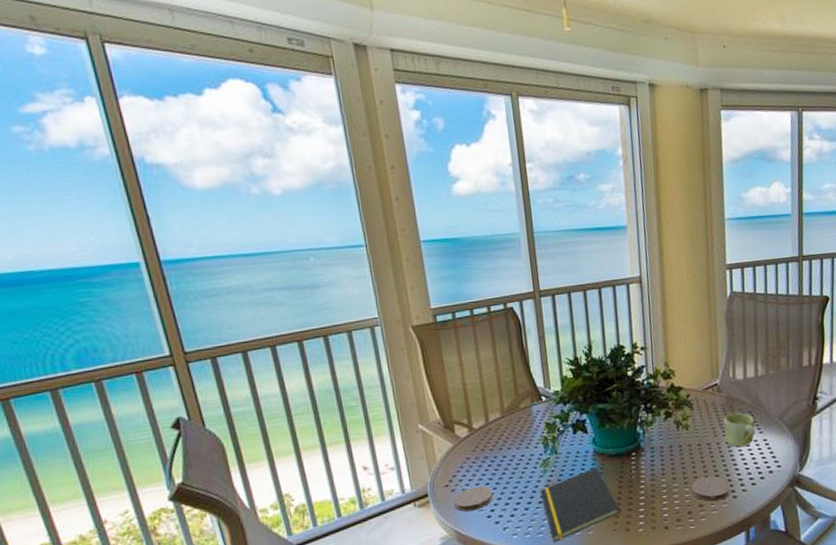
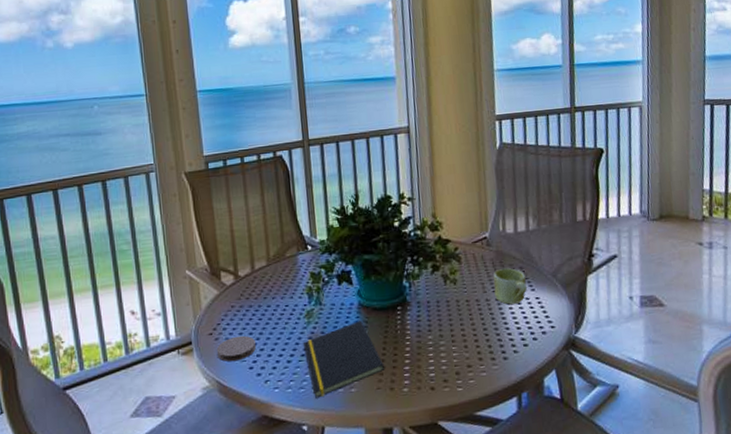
coaster: present [691,476,731,502] -> none [459,335,501,363]

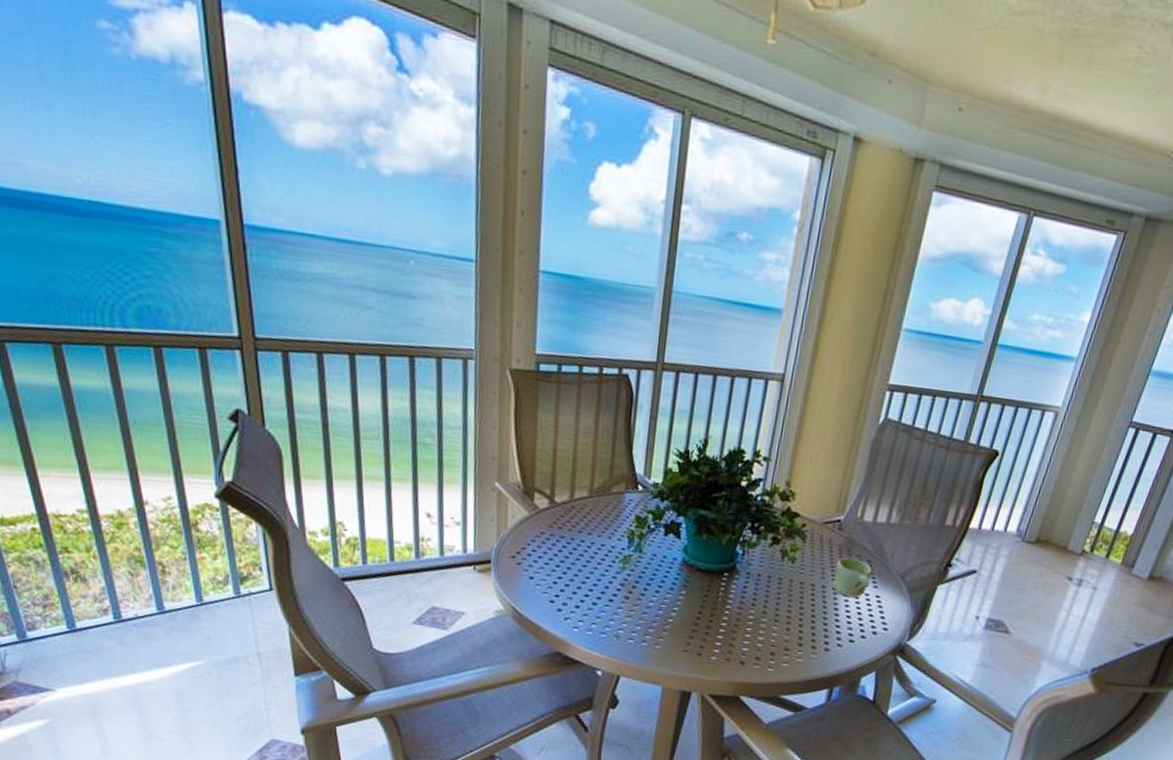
coaster: present [216,335,257,362] -> none [516,565,562,591]
notepad: present [302,320,385,399] -> none [612,578,697,647]

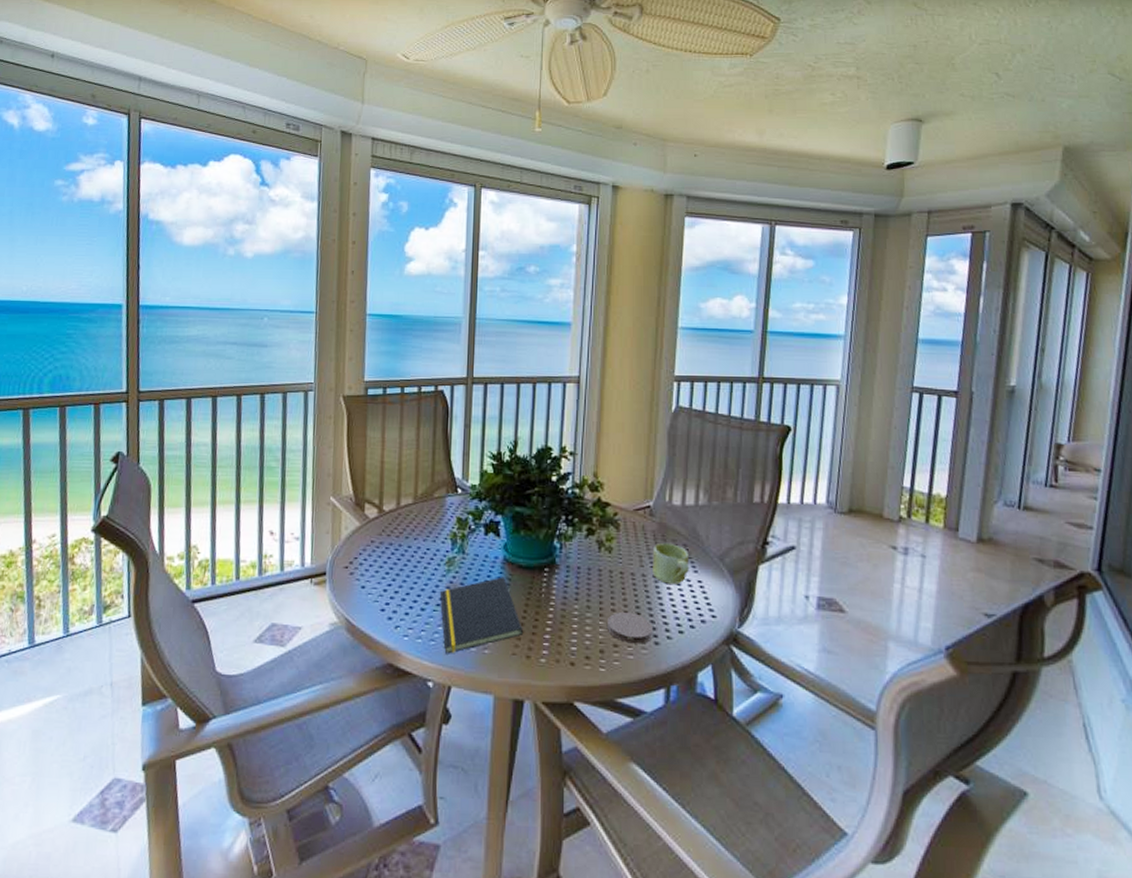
notepad: none [612,578,697,647] -> present [439,577,524,654]
coaster: none [780,619,825,650] -> present [606,611,653,644]

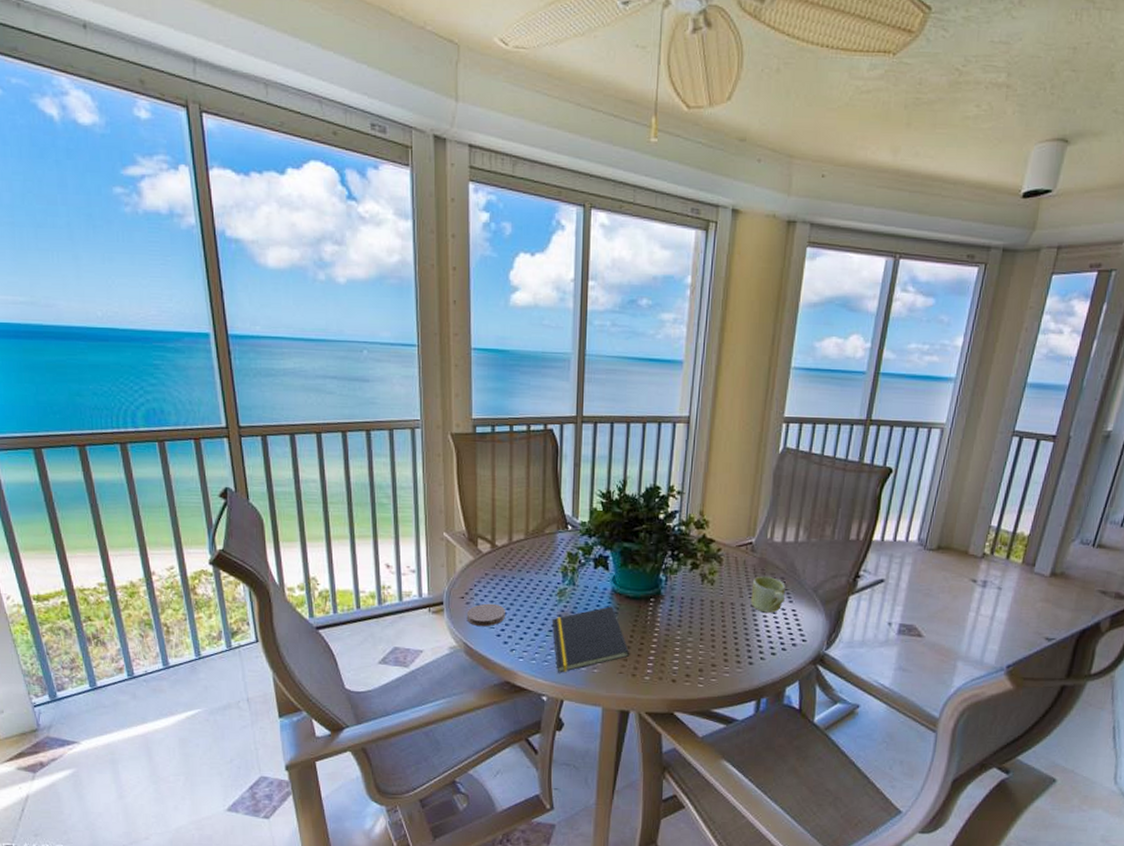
coaster: none [349,573,392,600] -> present [466,603,506,627]
coaster: present [606,611,653,644] -> none [706,636,748,664]

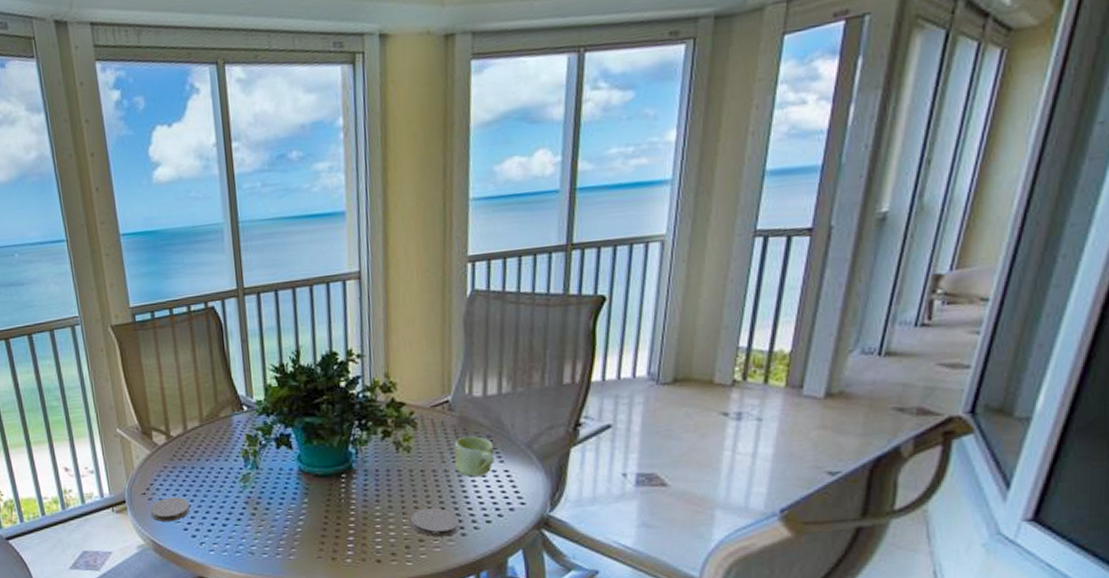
notepad: present [551,606,630,673] -> none [238,487,327,563]
coaster: none [706,636,748,664] -> present [410,507,459,537]

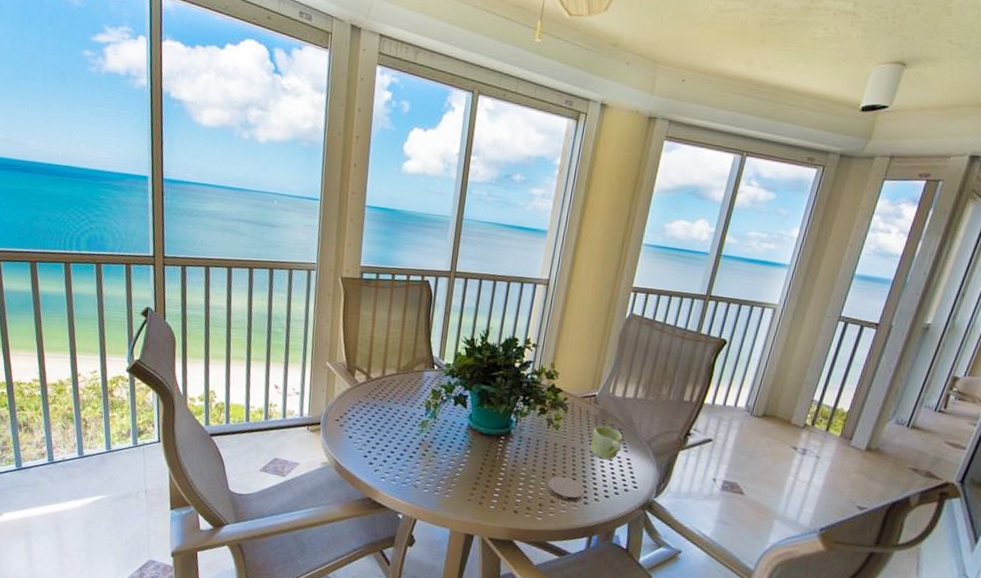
coaster: present [150,496,191,522] -> none [339,427,374,448]

